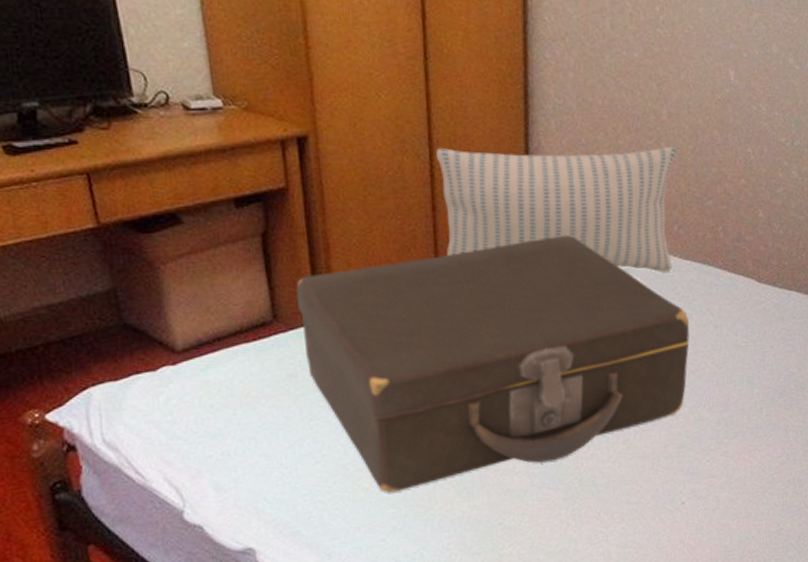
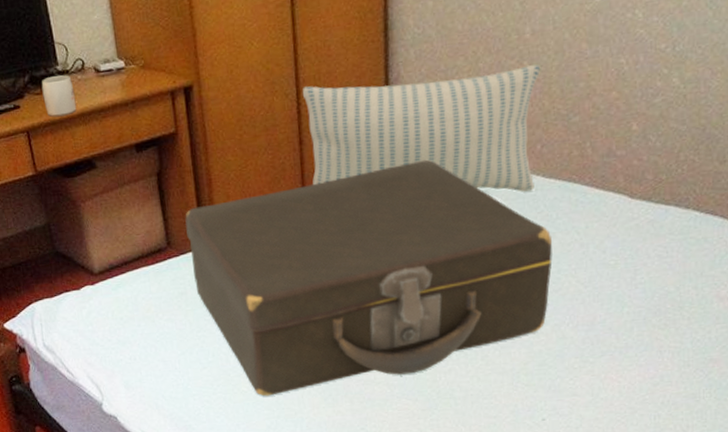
mug: none [108,109,158,159] -> present [41,75,77,118]

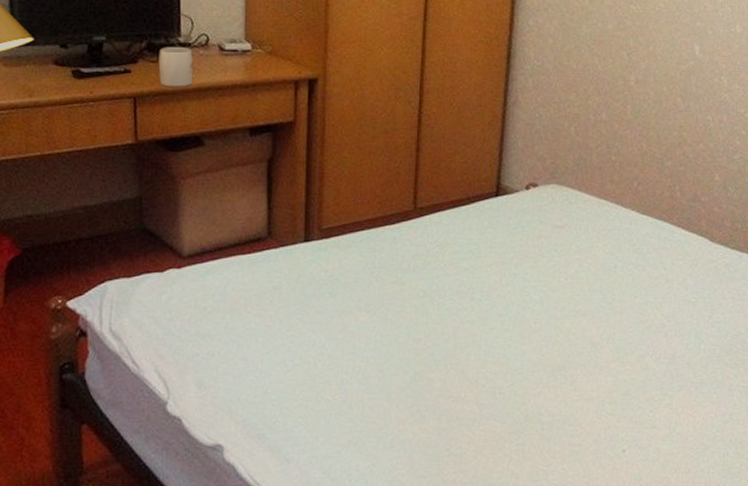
suitcase: present [185,159,553,396] -> none [289,182,643,407]
pillow: present [302,64,541,192] -> none [424,97,641,224]

